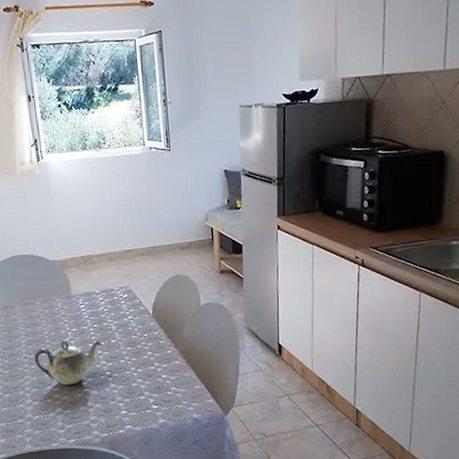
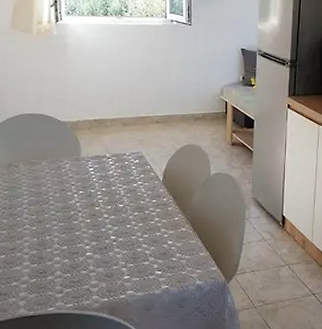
teapot: present [34,340,103,385] -> none [36,202,110,248]

